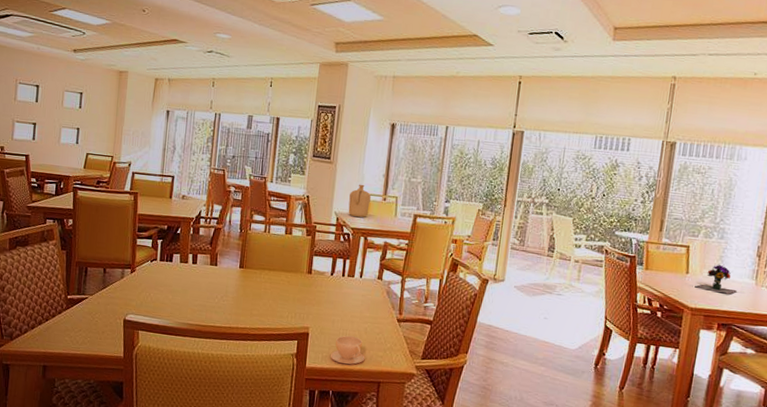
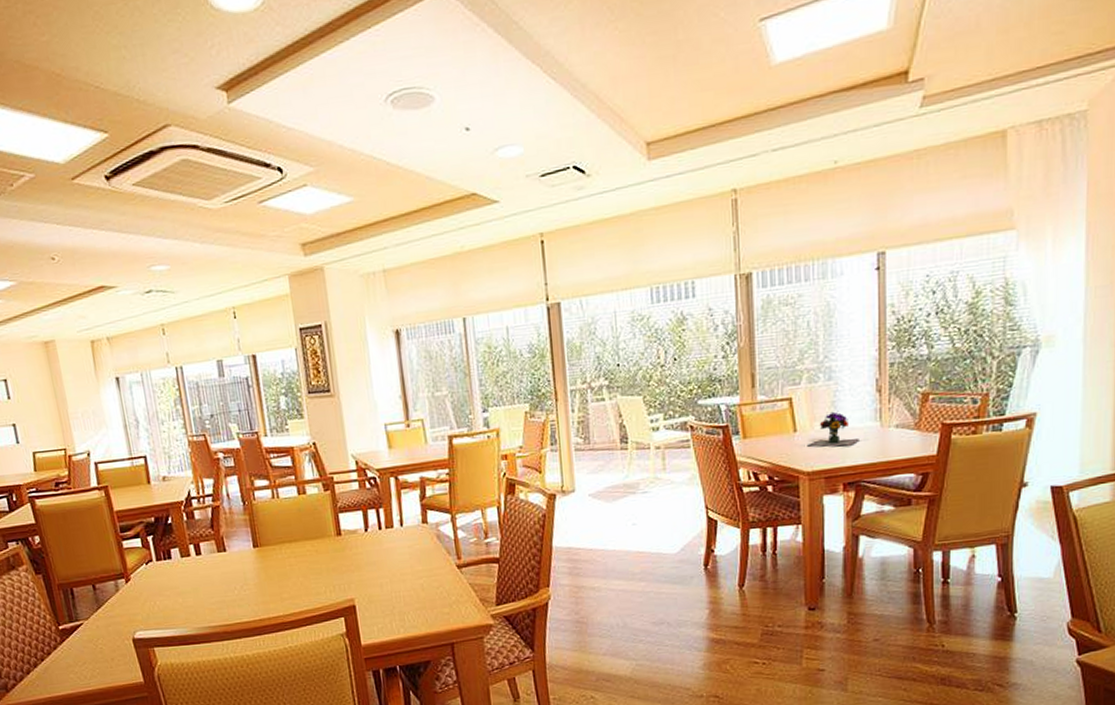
teacup: present [330,335,365,365] -> none [386,596,429,632]
water jug: present [348,184,371,218] -> none [364,413,392,456]

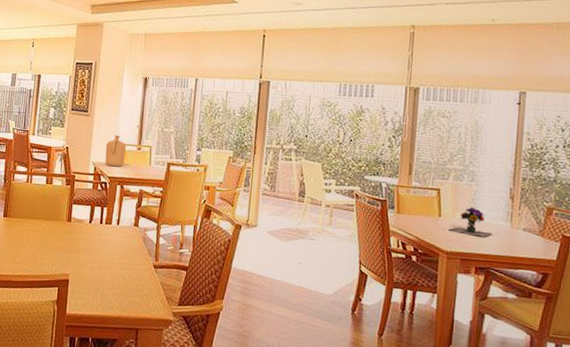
water jug: none [364,413,392,456] -> present [105,135,126,167]

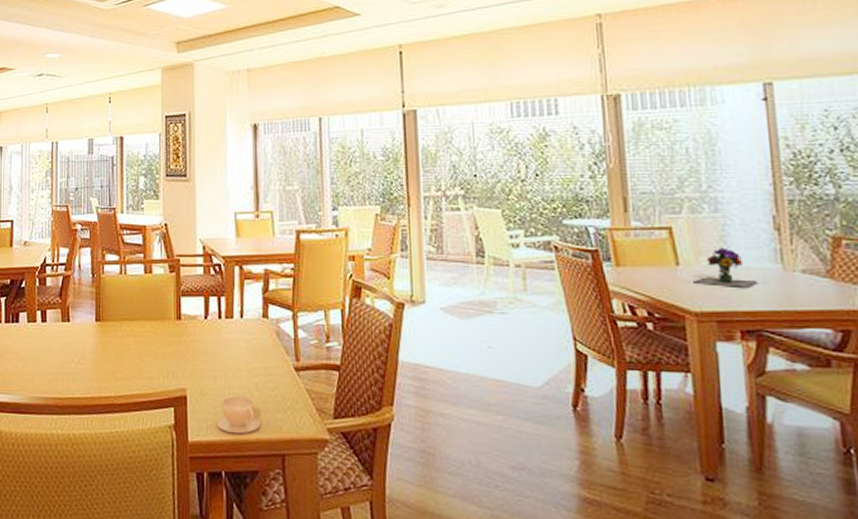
teacup: none [89,282,123,311] -> present [216,395,261,434]
water jug: present [105,135,126,167] -> none [215,201,240,243]

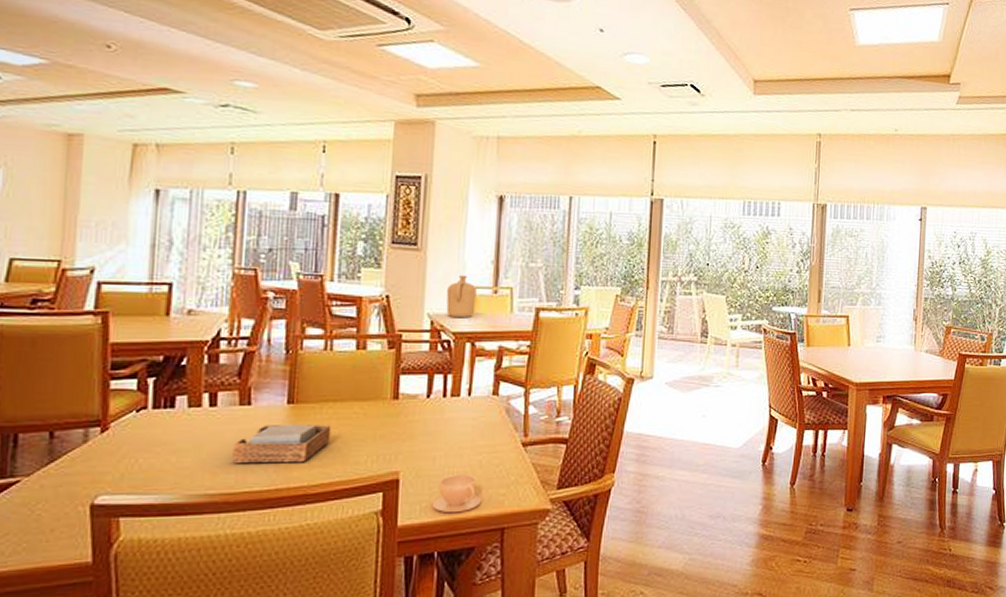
napkin holder: none [59,339,130,375] -> present [232,423,332,464]
water jug: none [215,201,240,243] -> present [446,274,477,319]
flower arrangement: present [693,247,759,289] -> none [857,332,899,365]

